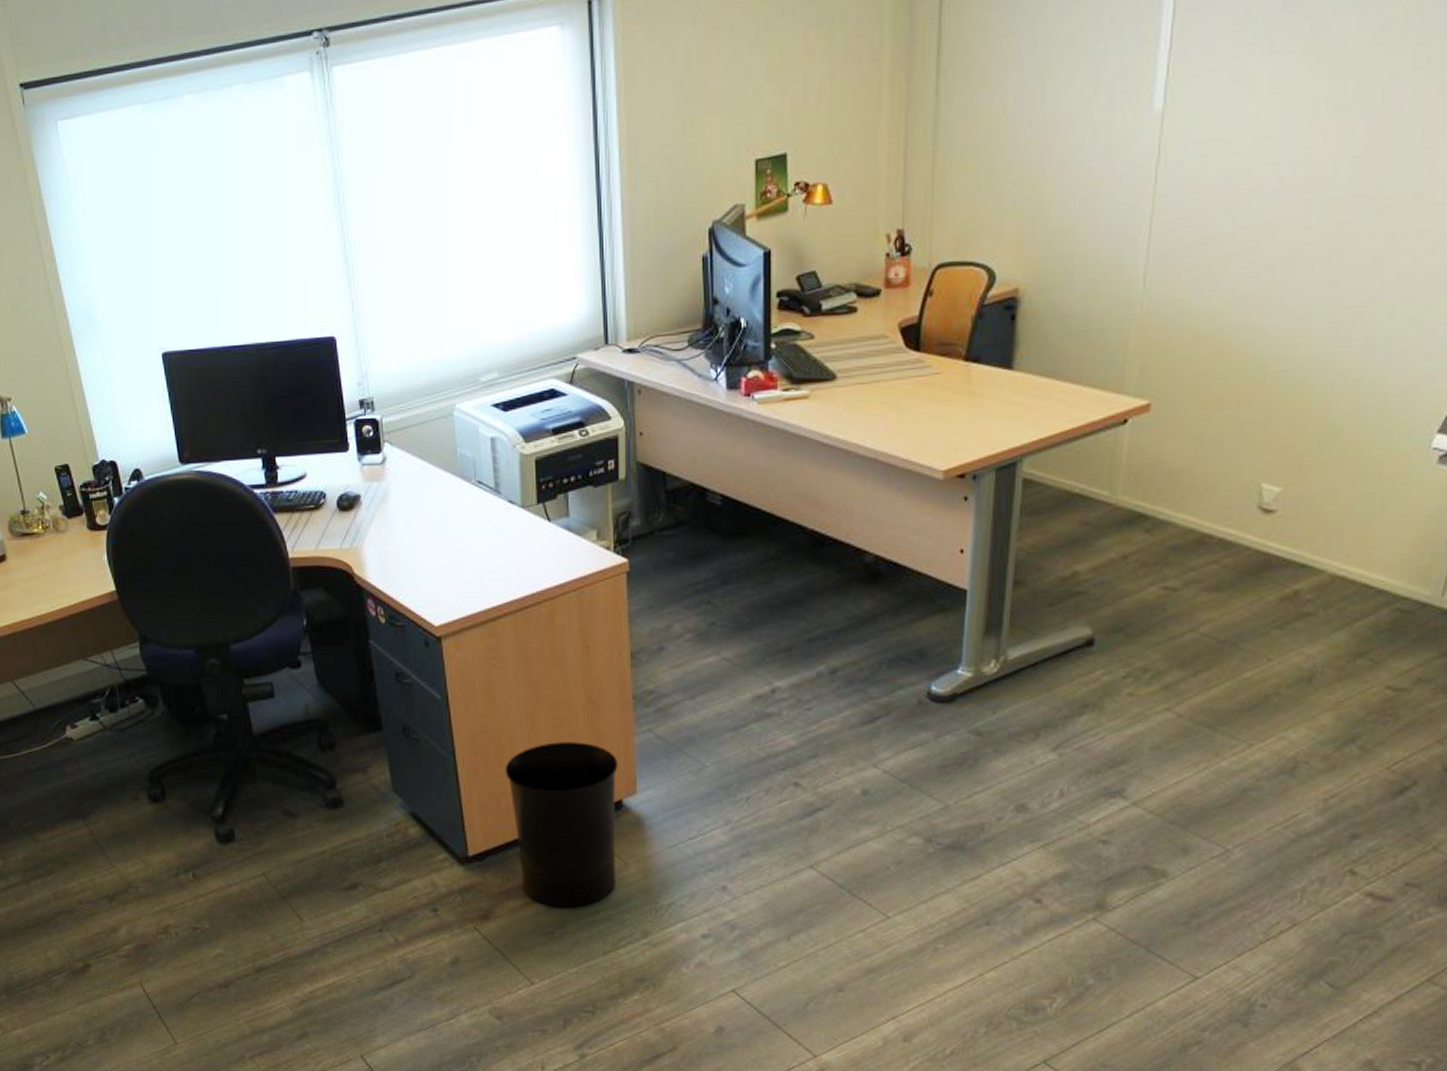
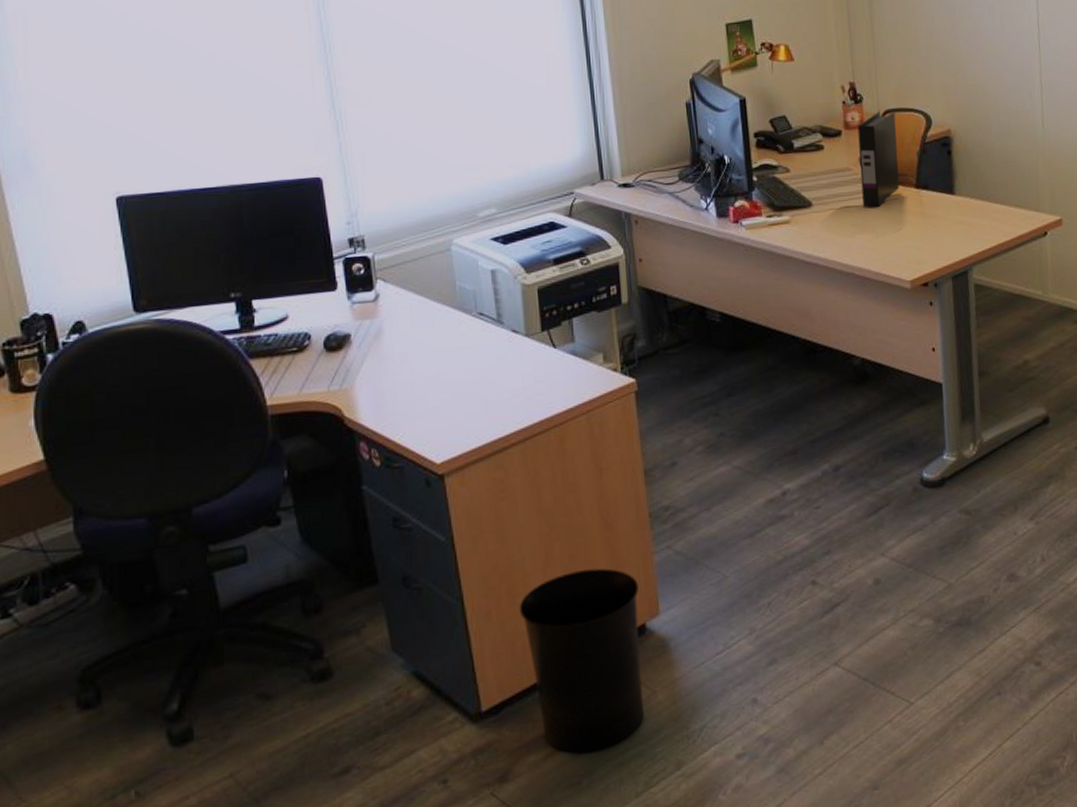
binder: none [896,265,950,382] -> present [857,111,900,207]

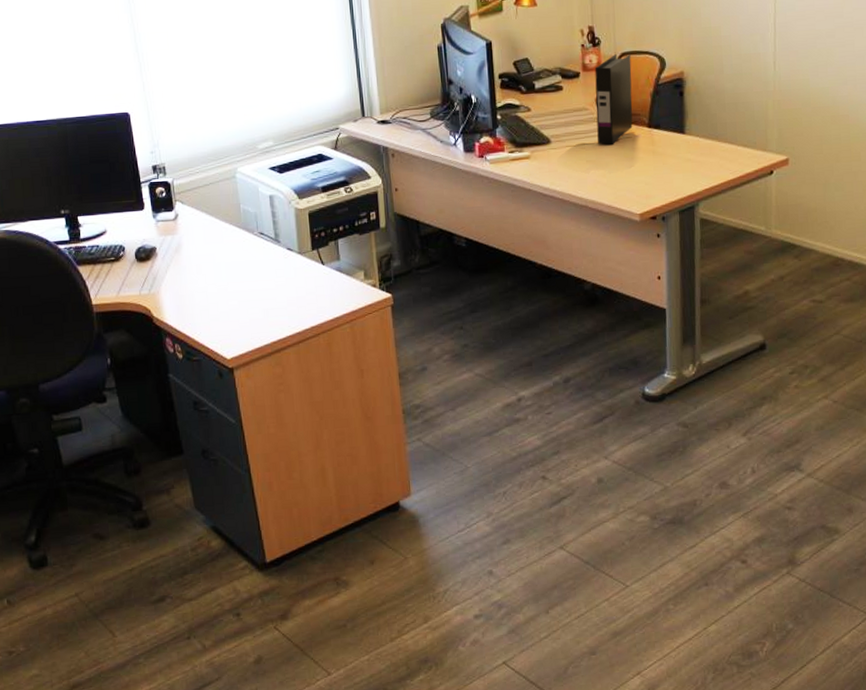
waste bin: present [519,568,644,754] -> none [295,453,397,603]

